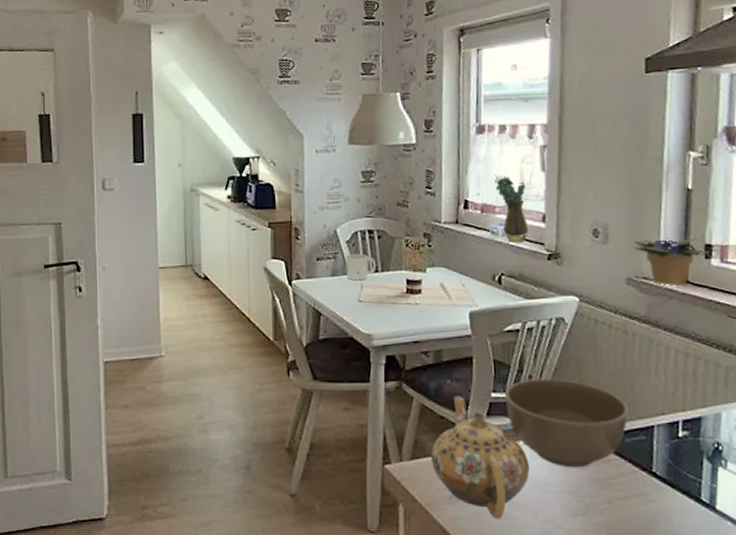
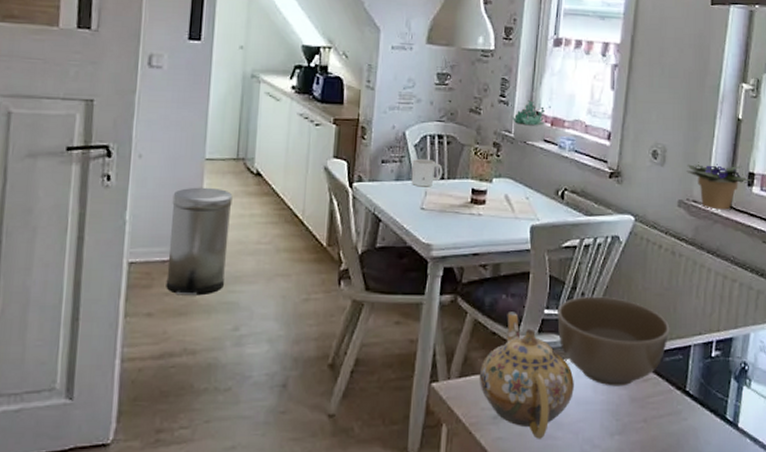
pedal bin: none [134,292,186,389] -> present [166,187,233,296]
succulent plant: none [441,189,476,232] -> present [513,100,546,143]
vase: present [495,175,530,244] -> none [567,89,595,160]

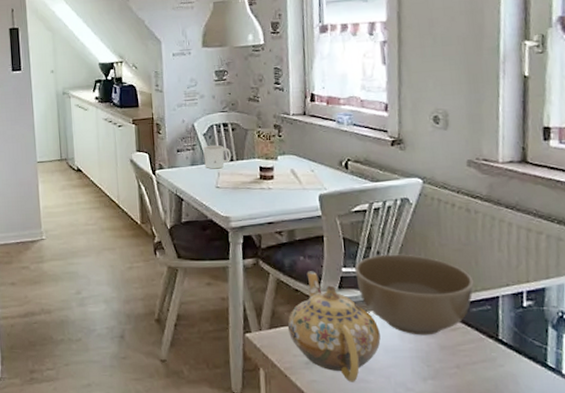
pedal bin: present [166,187,233,296] -> none [17,183,64,268]
succulent plant: present [513,100,546,143] -> none [289,84,322,122]
potted flower: present [687,162,752,210] -> none [472,121,548,166]

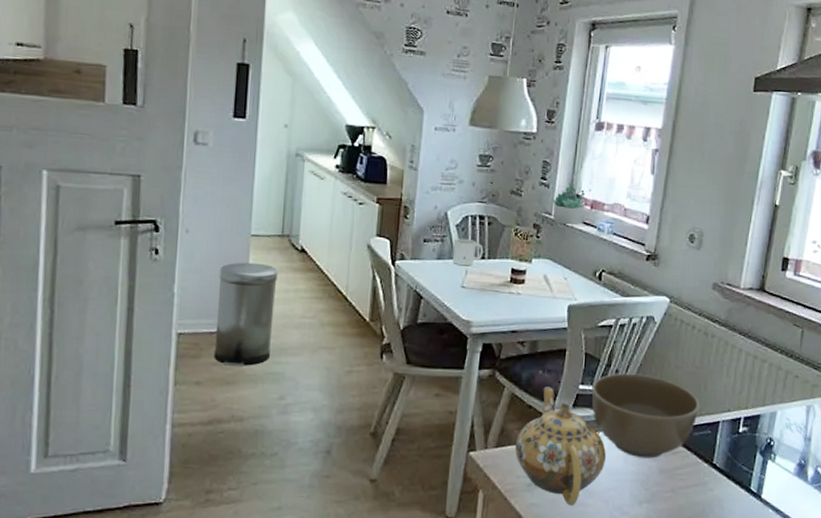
pedal bin: none [17,183,64,268] -> present [214,262,278,366]
succulent plant: none [289,84,322,122] -> present [553,183,586,226]

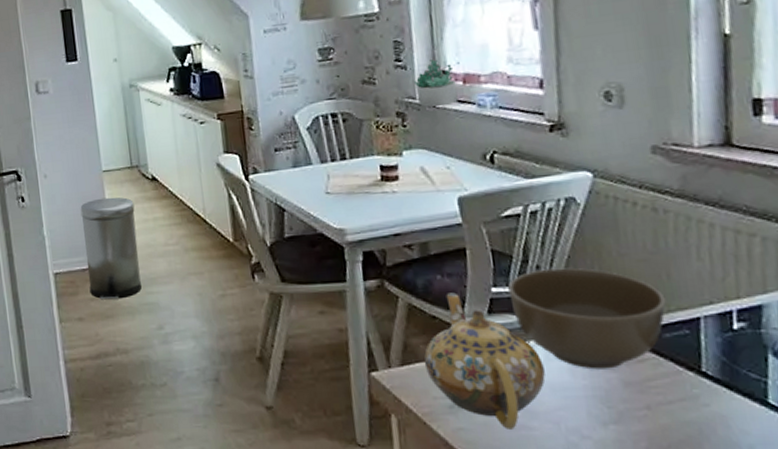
mug: present [452,238,484,266] -> none [307,140,344,171]

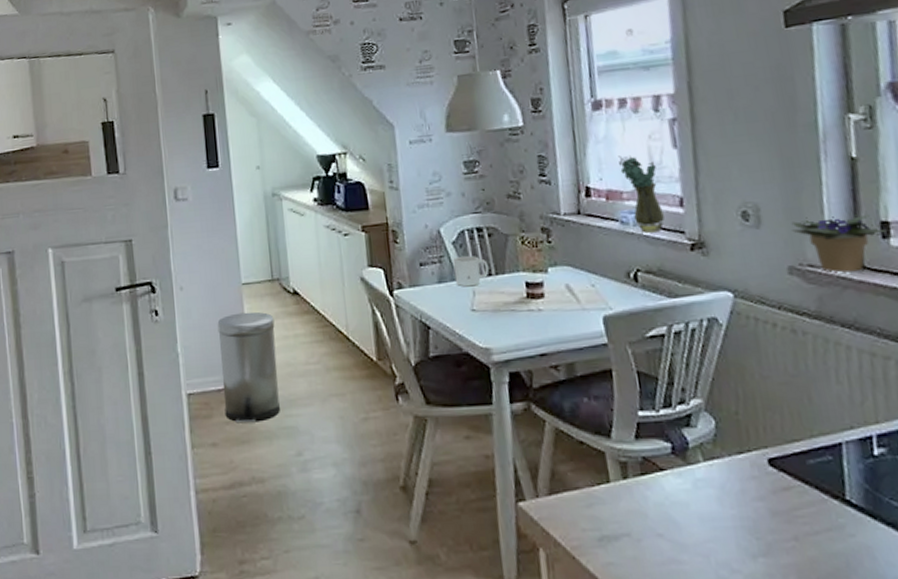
mug: none [307,140,344,171] -> present [452,255,489,287]
succulent plant: present [414,59,458,108] -> none [559,175,602,224]
teapot: present [423,292,546,429] -> none [571,416,694,564]
vase: none [476,39,524,117] -> present [618,155,666,234]
bowl: present [508,267,667,369] -> none [654,390,809,498]
potted flower: none [656,92,759,152] -> present [791,214,887,273]

